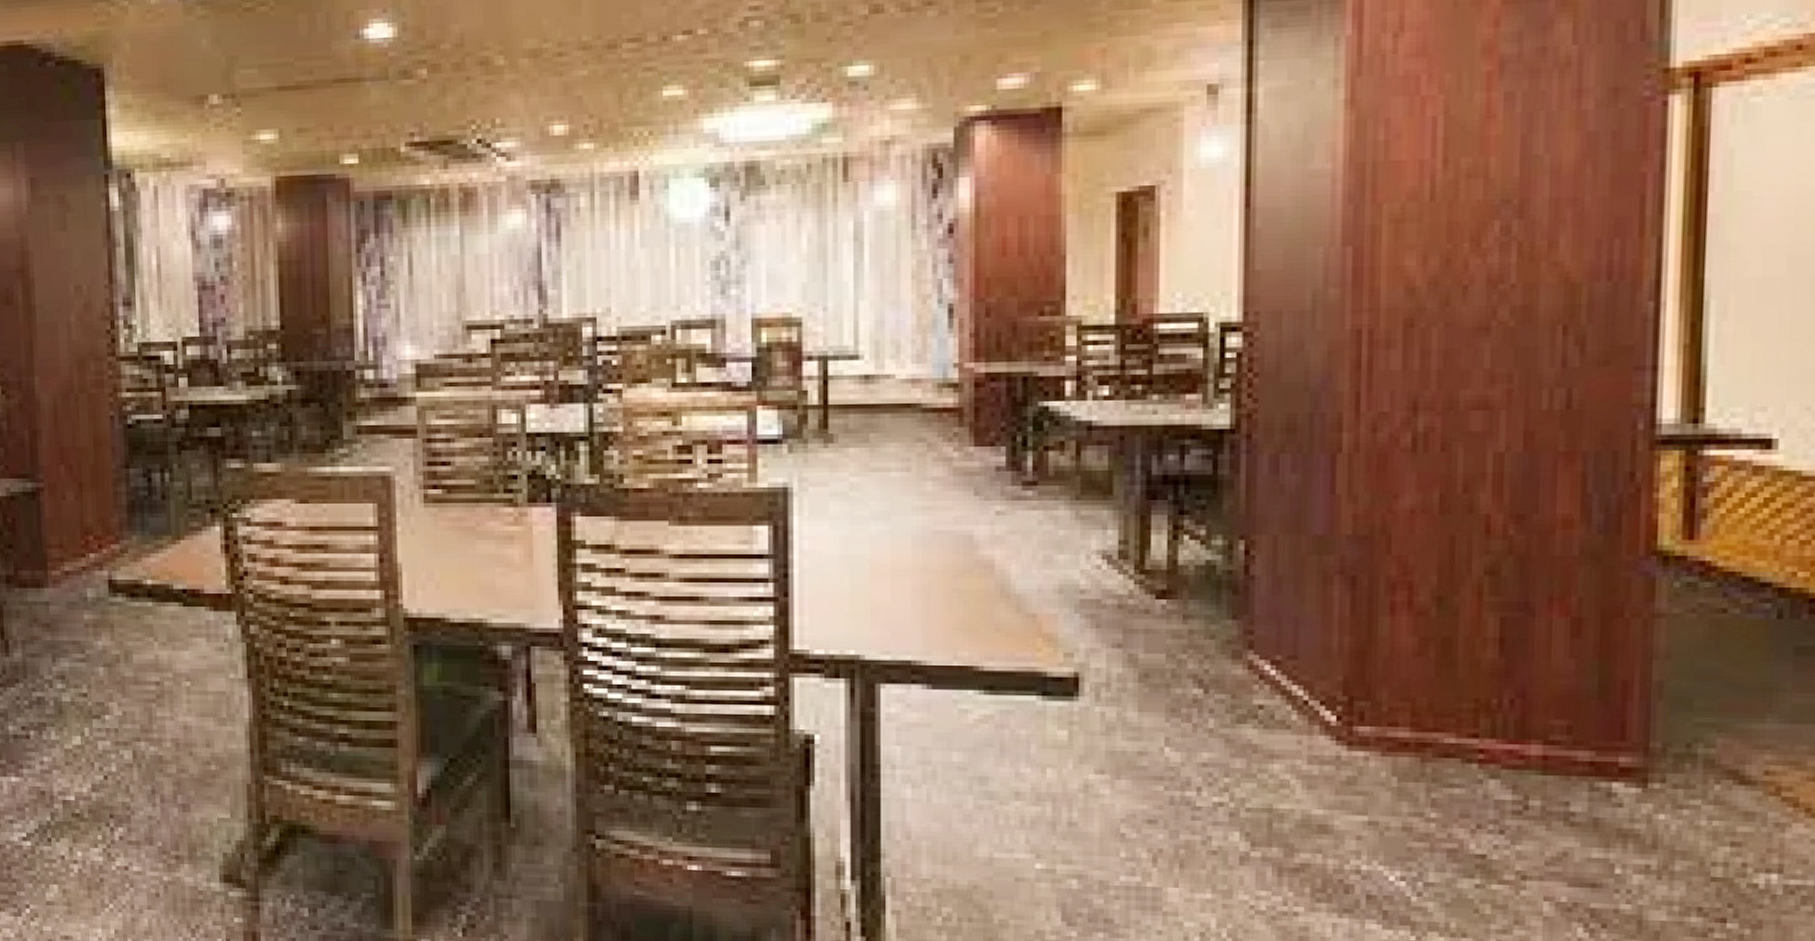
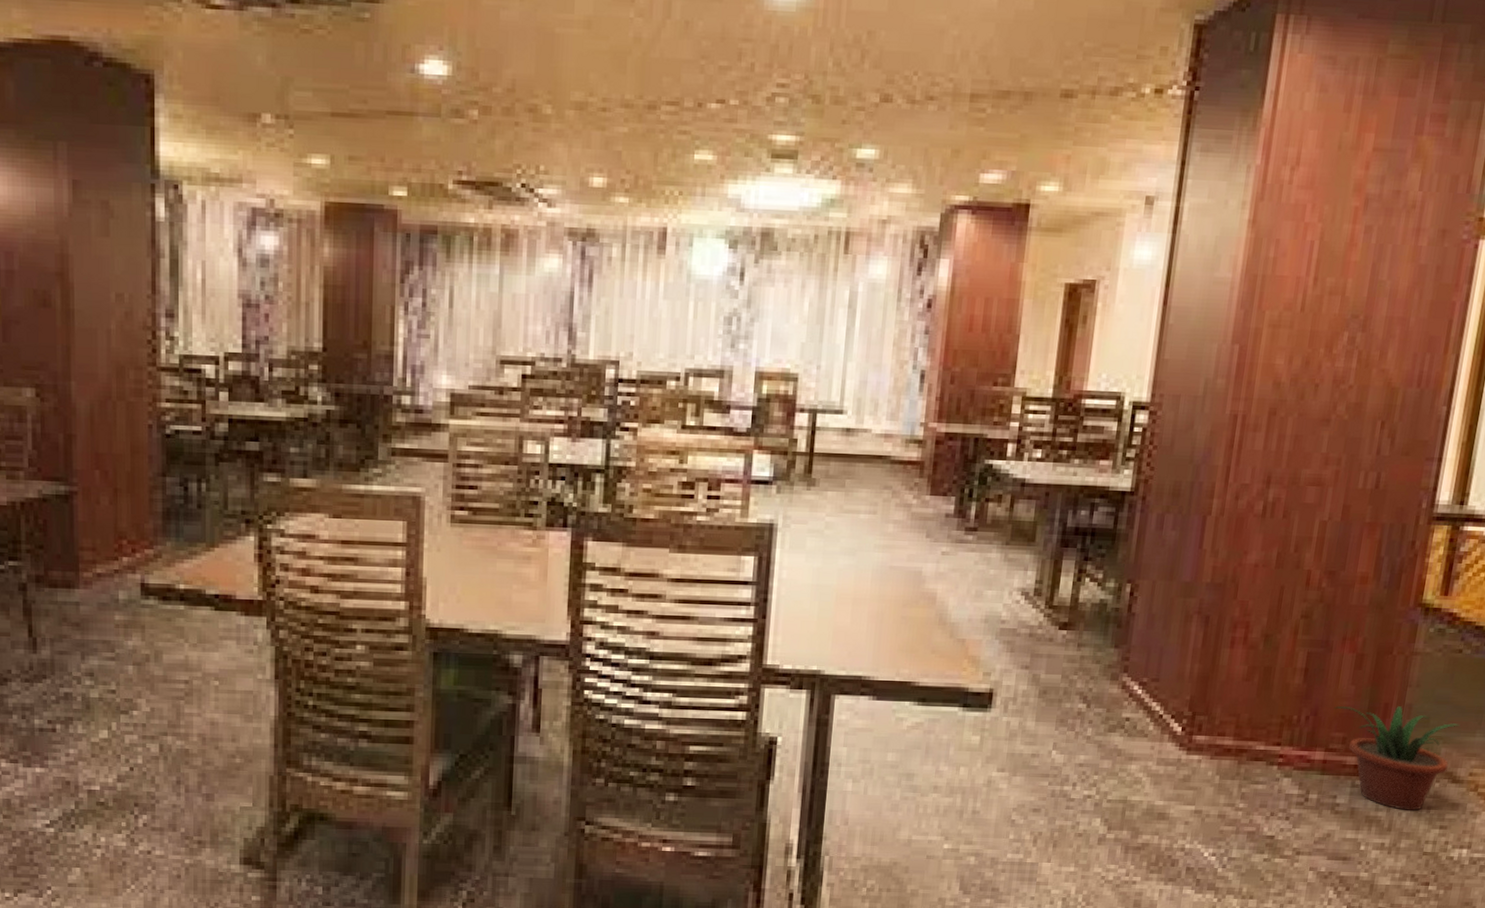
potted plant: none [1549,684,1740,823] -> present [1334,706,1460,811]

